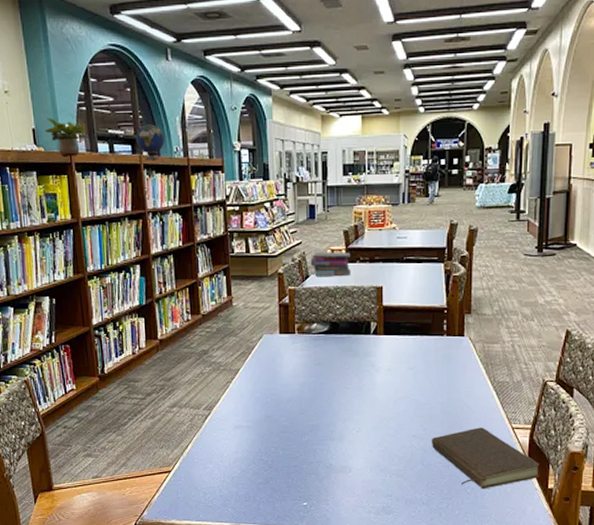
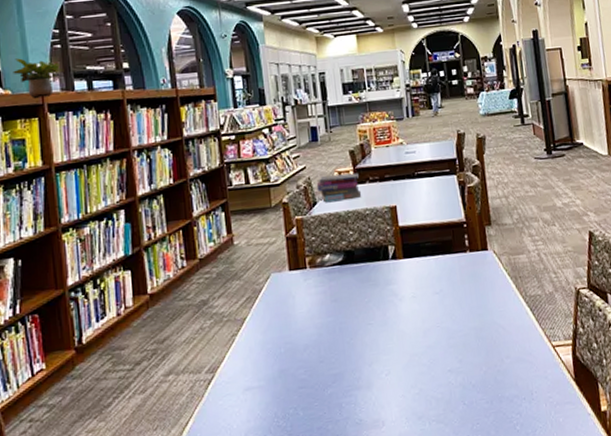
globe: present [135,124,165,161] -> none [117,57,151,96]
book: present [431,427,539,489] -> none [469,350,590,424]

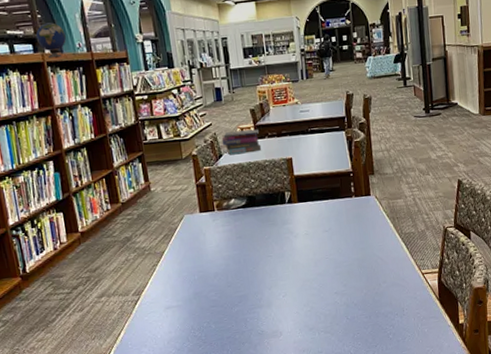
globe: none [117,57,151,96] -> present [35,22,67,59]

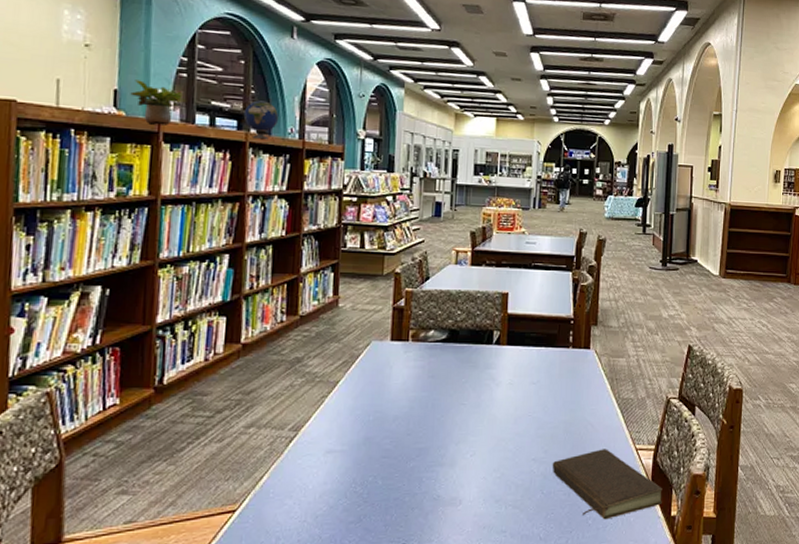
books: present [221,129,262,155] -> none [432,253,476,280]
book: none [352,276,450,334] -> present [552,449,662,520]

